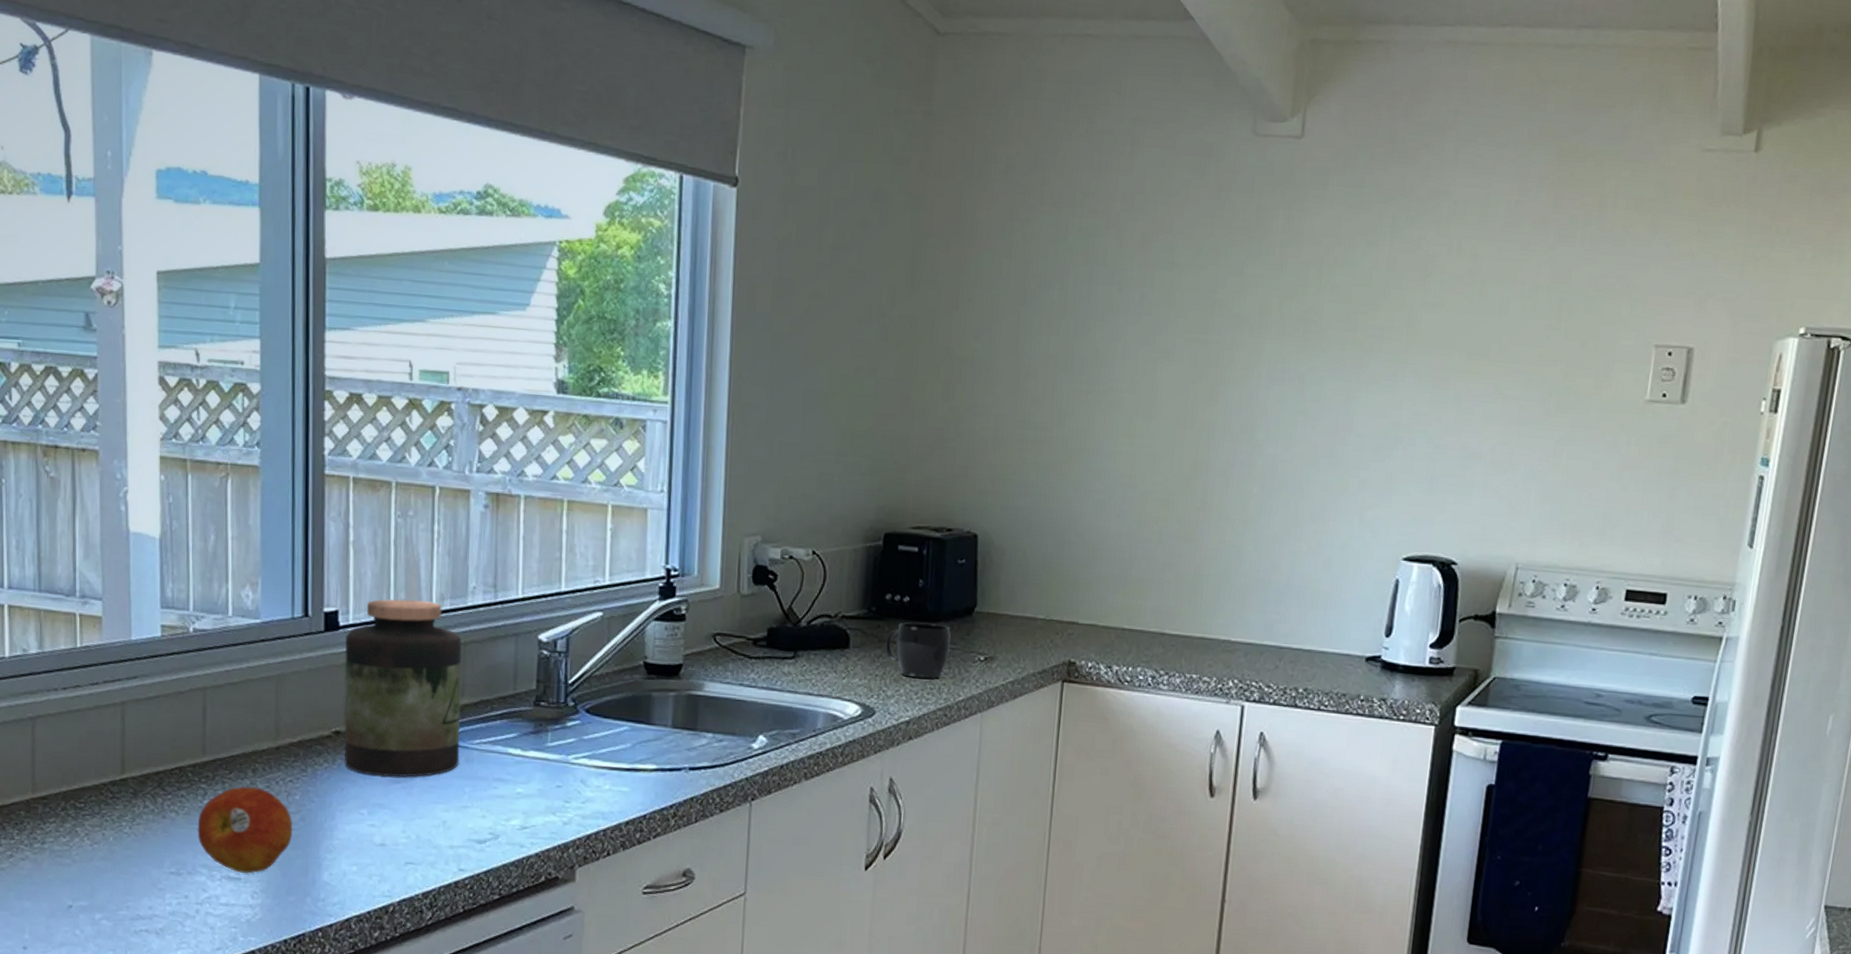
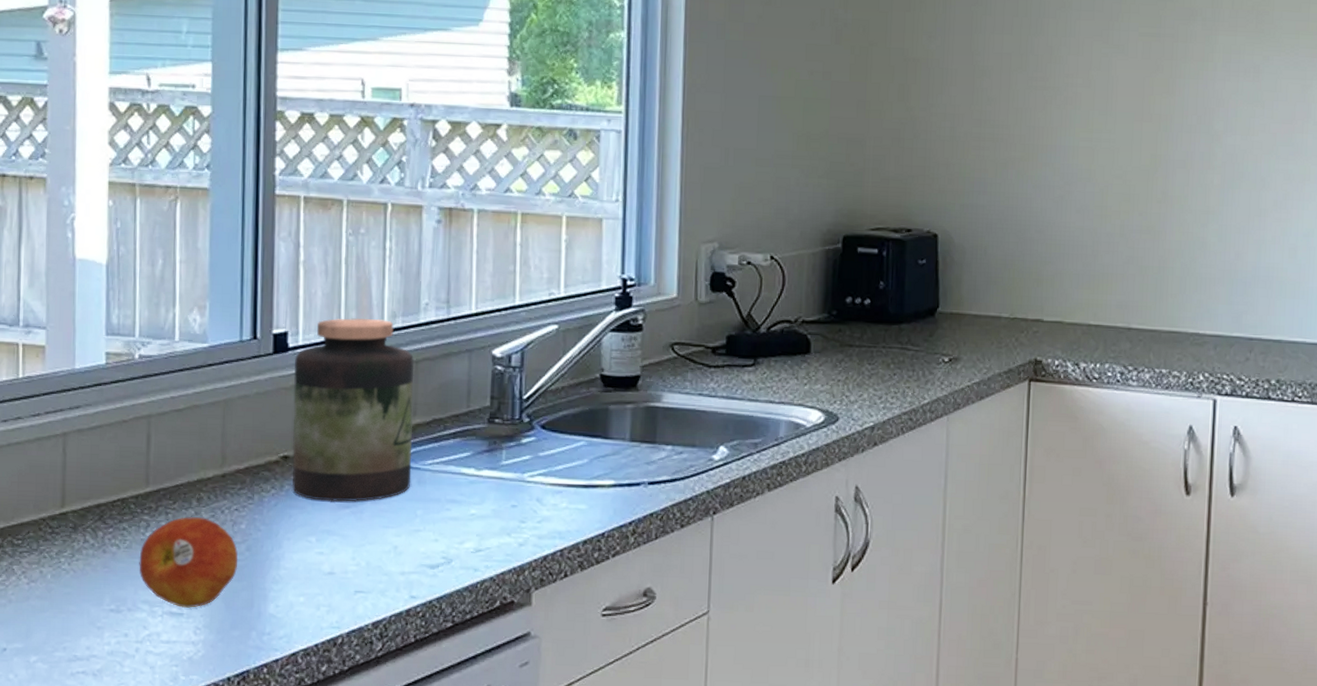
mug: present [884,622,951,679] -> none [846,325,914,382]

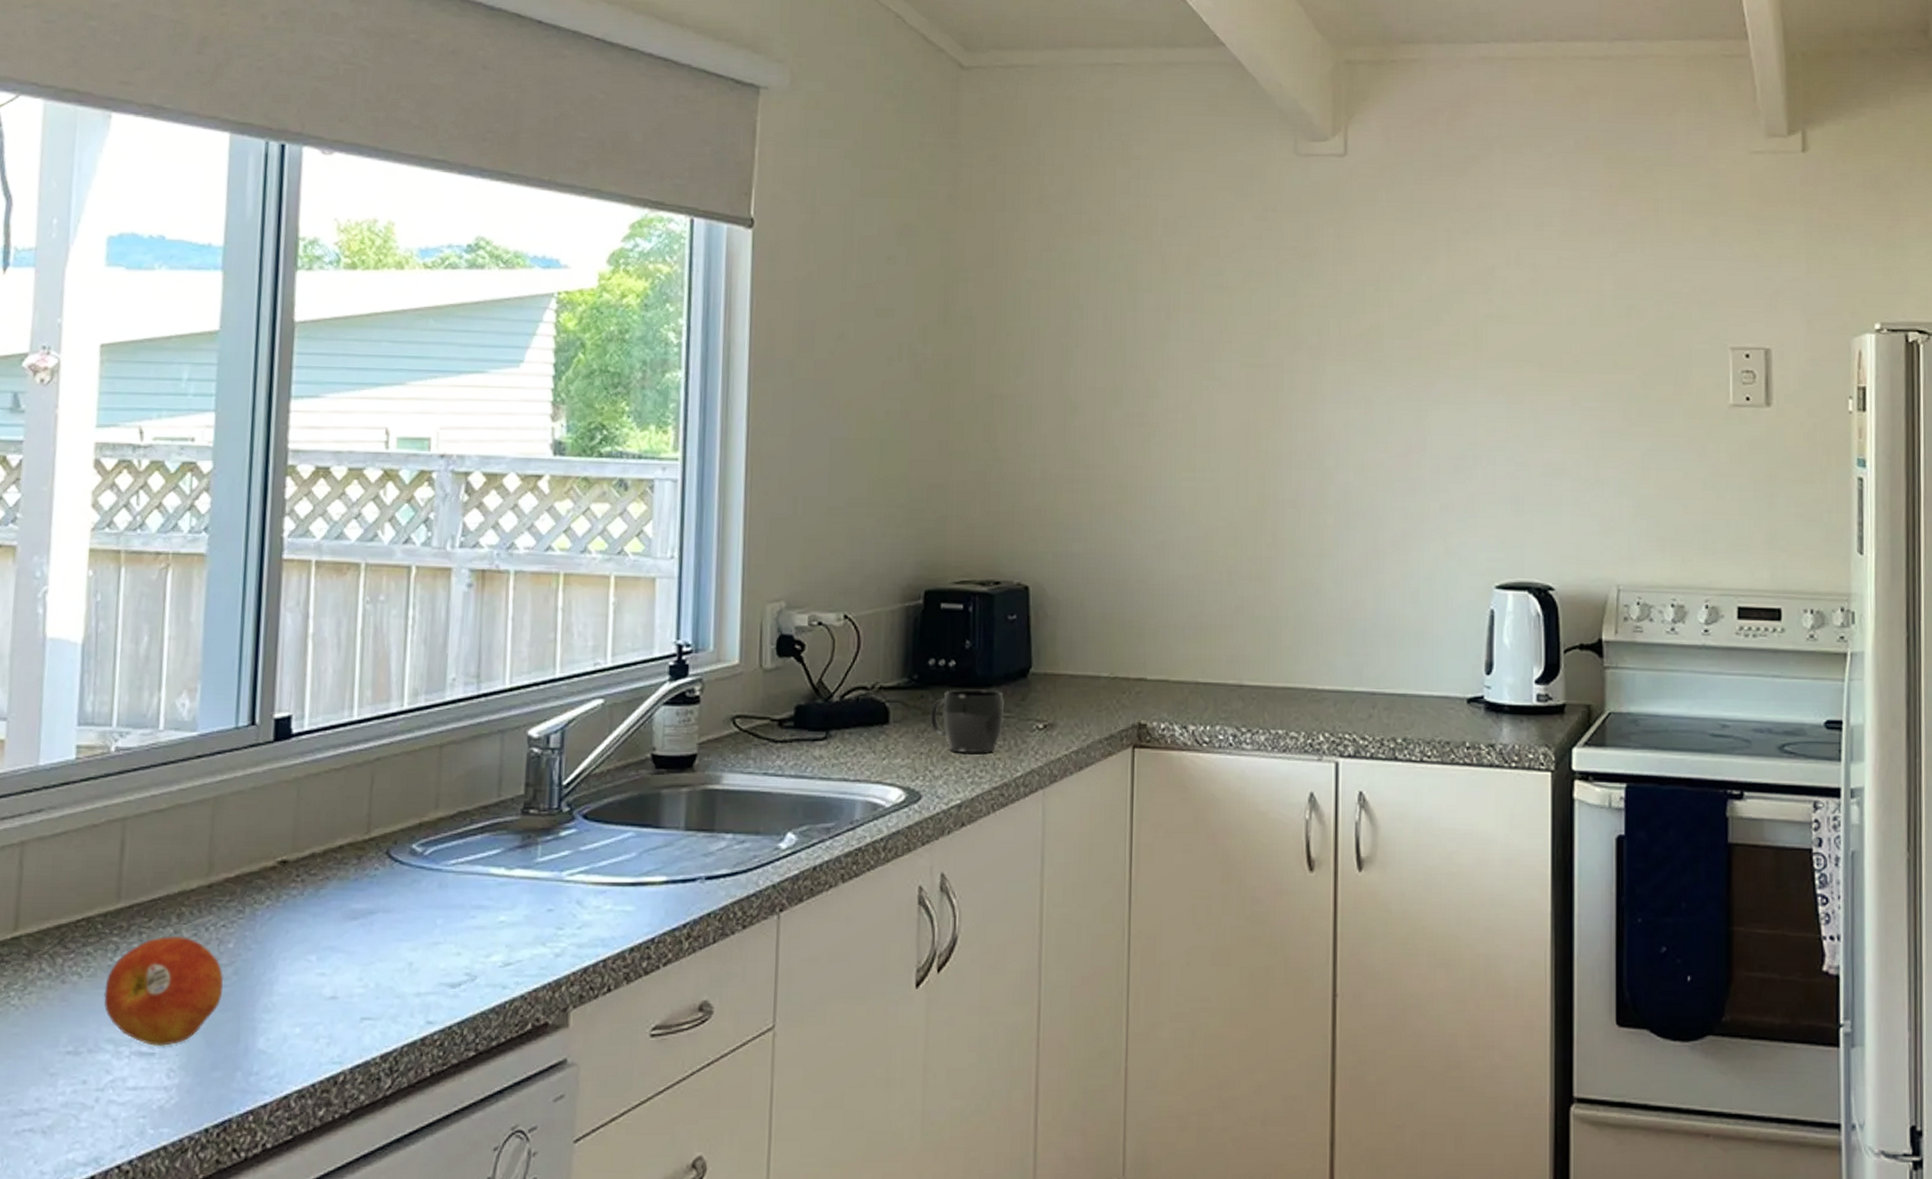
jar: present [291,317,414,502] -> none [290,697,438,913]
mug: none [846,325,914,382] -> present [929,689,1004,753]

